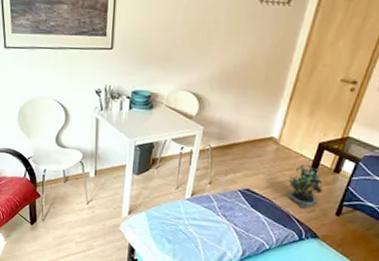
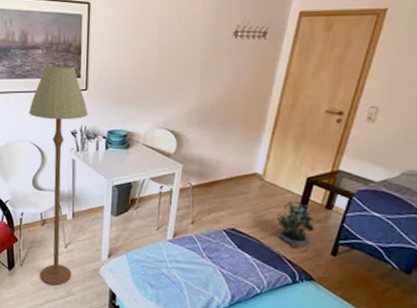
floor lamp: none [53,21,113,240] -> present [29,65,88,286]

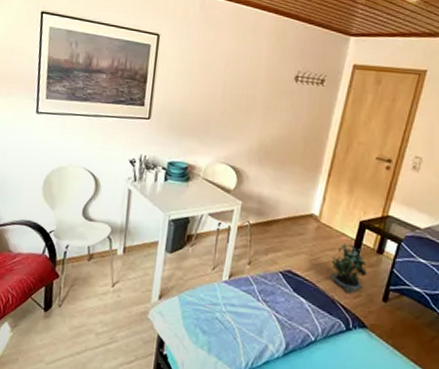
floor lamp: present [29,65,88,286] -> none [80,90,149,331]

